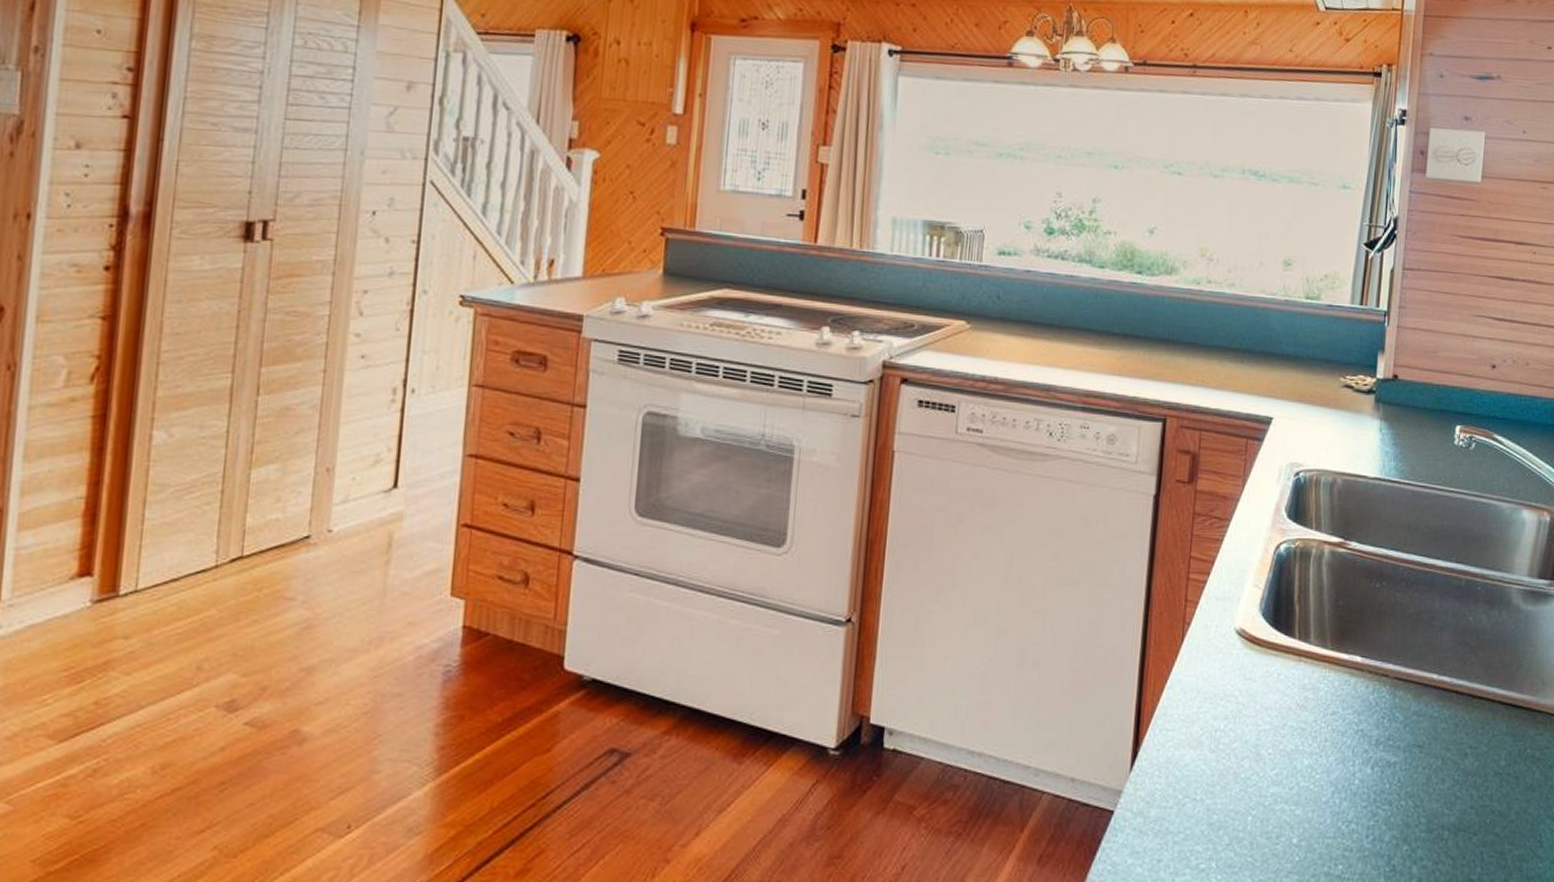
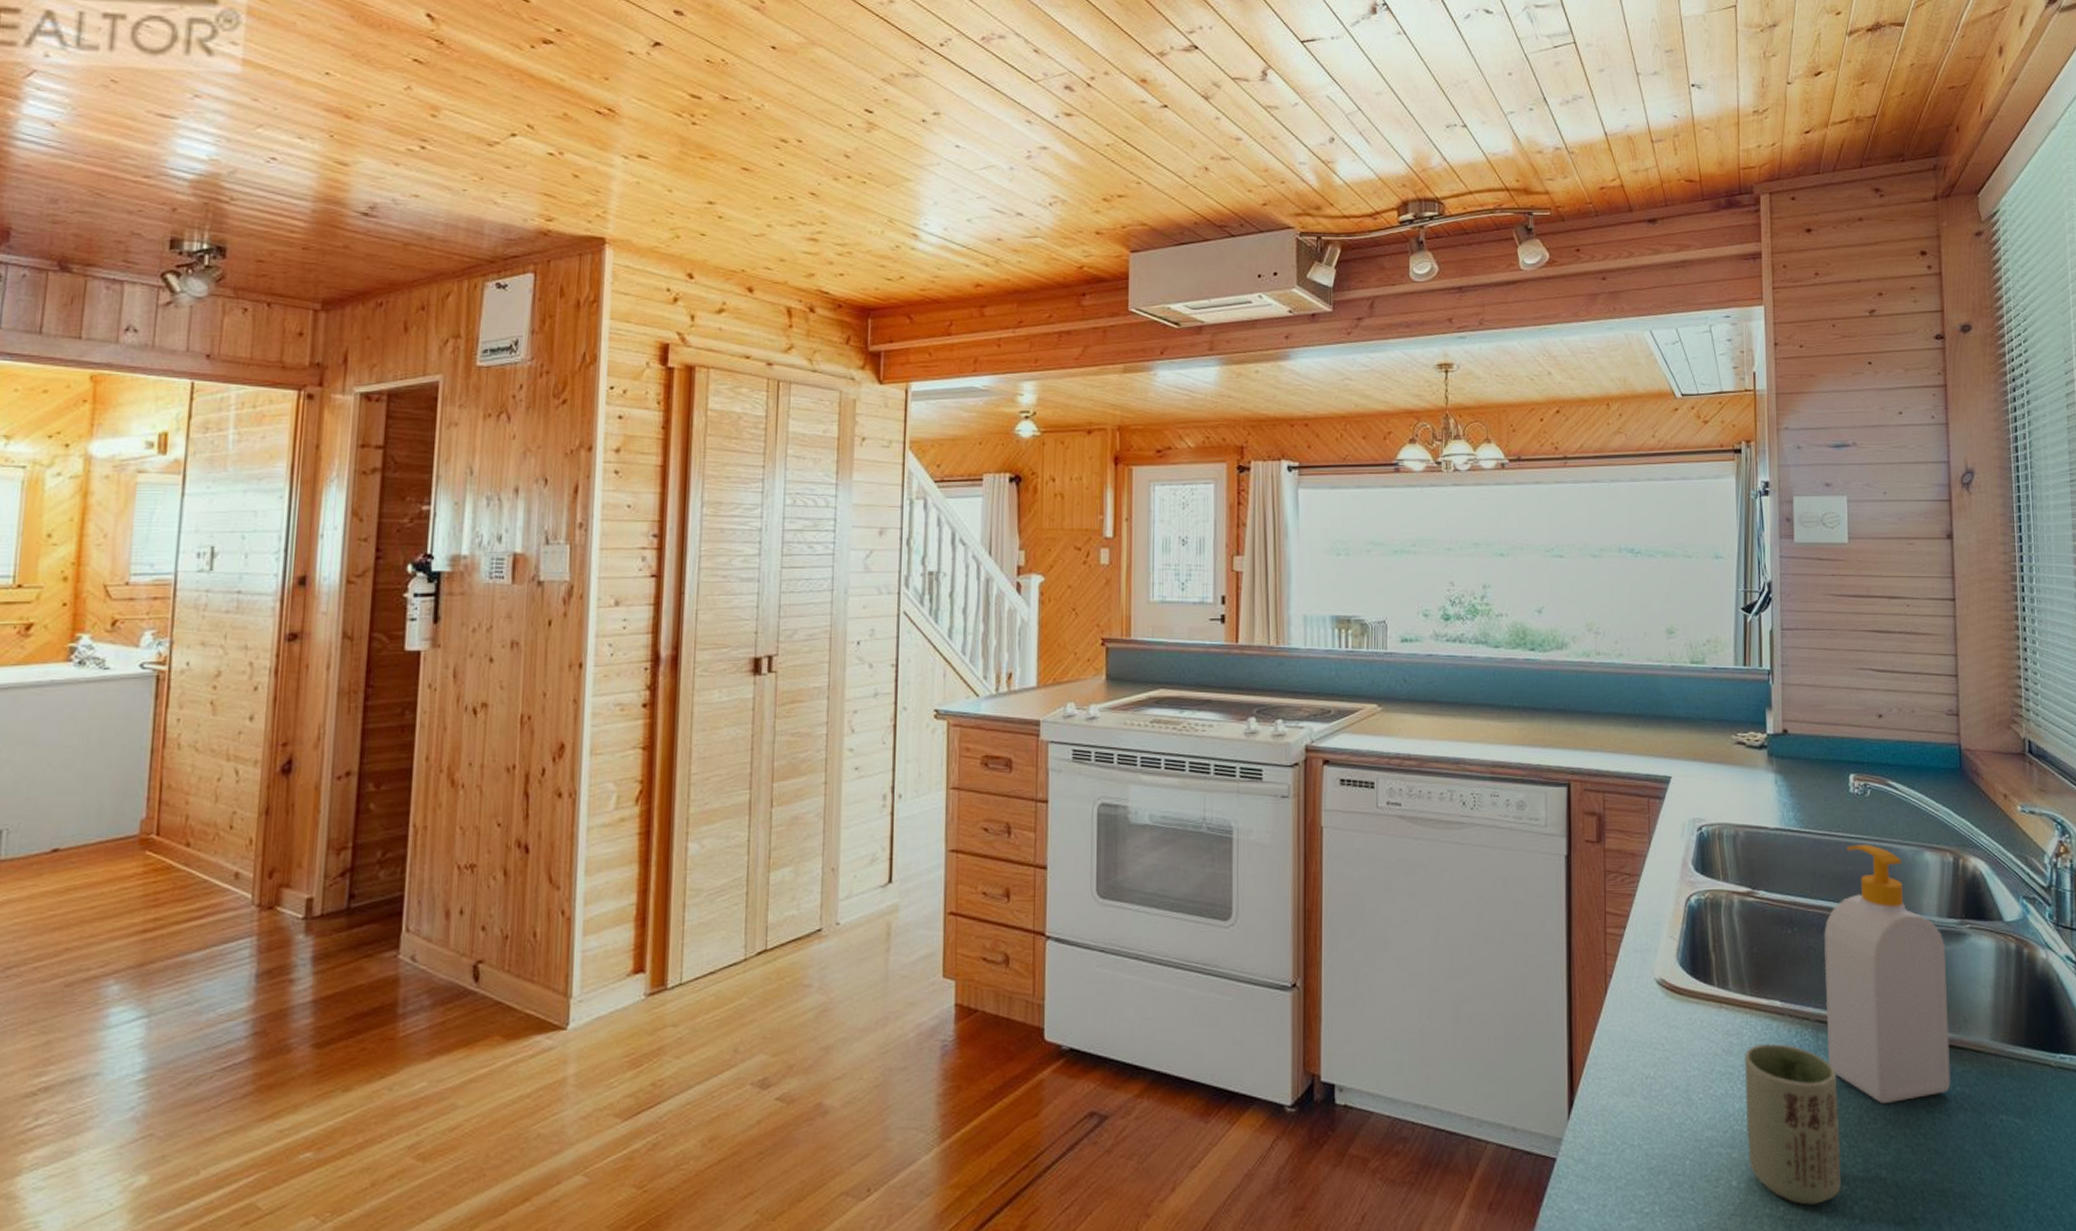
cup: none [1312,700,1410,864] -> present [1744,1044,1841,1205]
soap bottle: none [1403,499,1532,765] -> present [1824,844,1951,1104]

